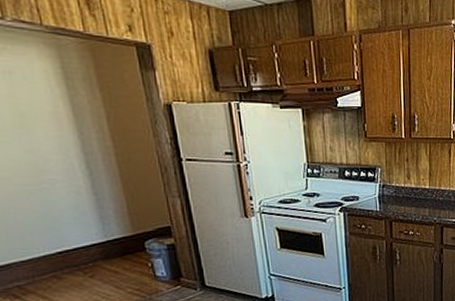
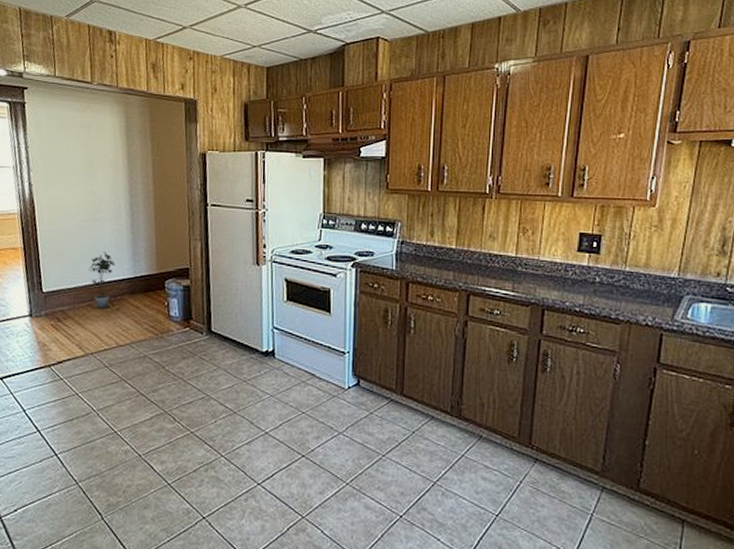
potted plant: none [45,217,80,278] -> present [88,252,116,308]

